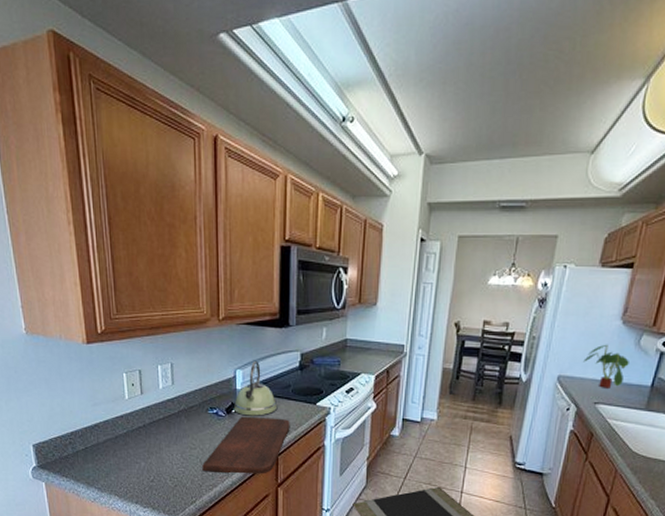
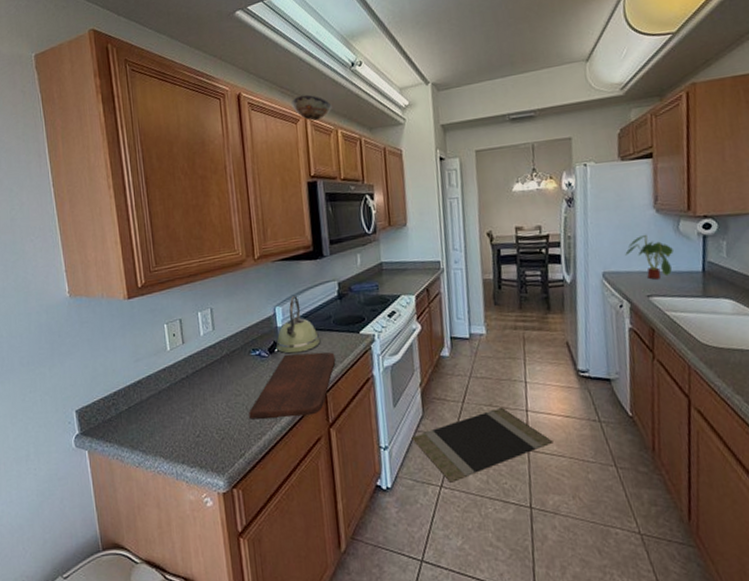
decorative bowl: none [271,147,316,178] -> present [290,94,332,121]

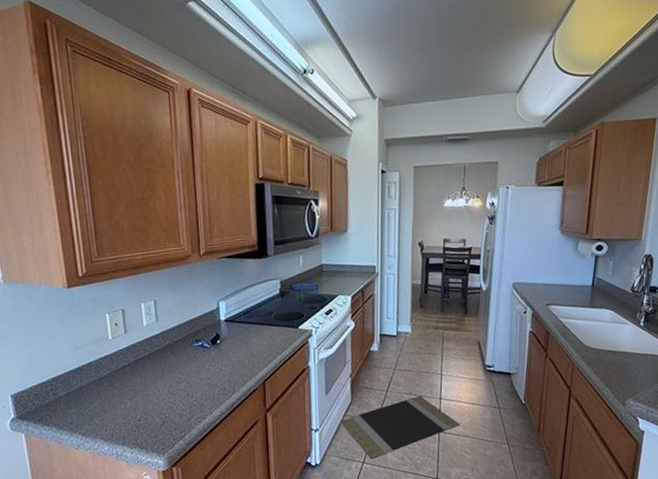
cutting board: present [249,351,336,420] -> none [190,344,275,405]
kettle: present [275,296,321,354] -> none [218,292,262,346]
decorative bowl: present [290,94,332,121] -> none [242,97,283,124]
plant: present [625,234,673,280] -> none [533,252,571,291]

